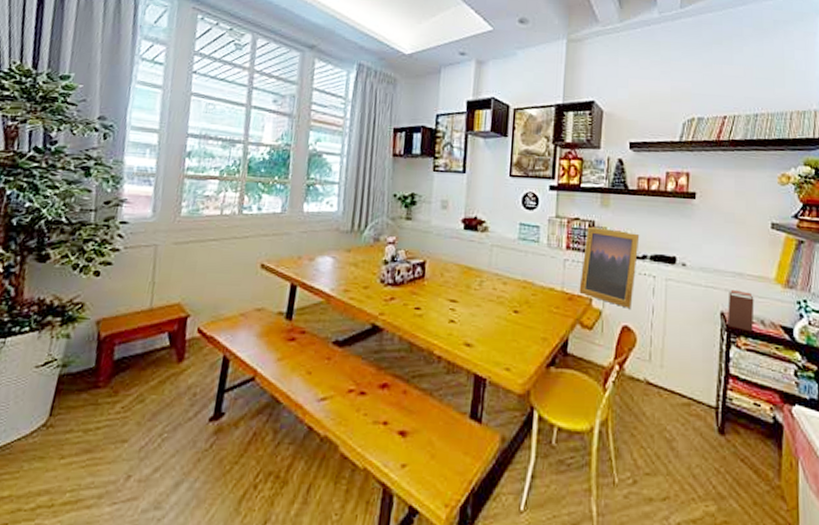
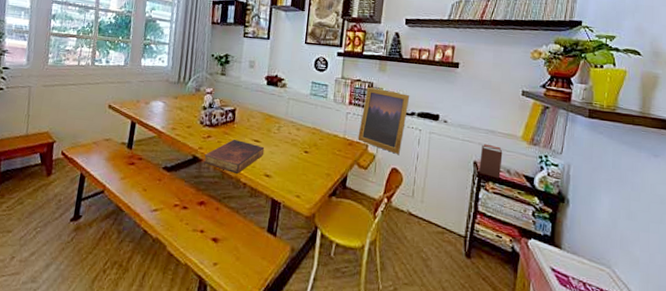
book: none [385,301,464,344] -> present [203,139,265,173]

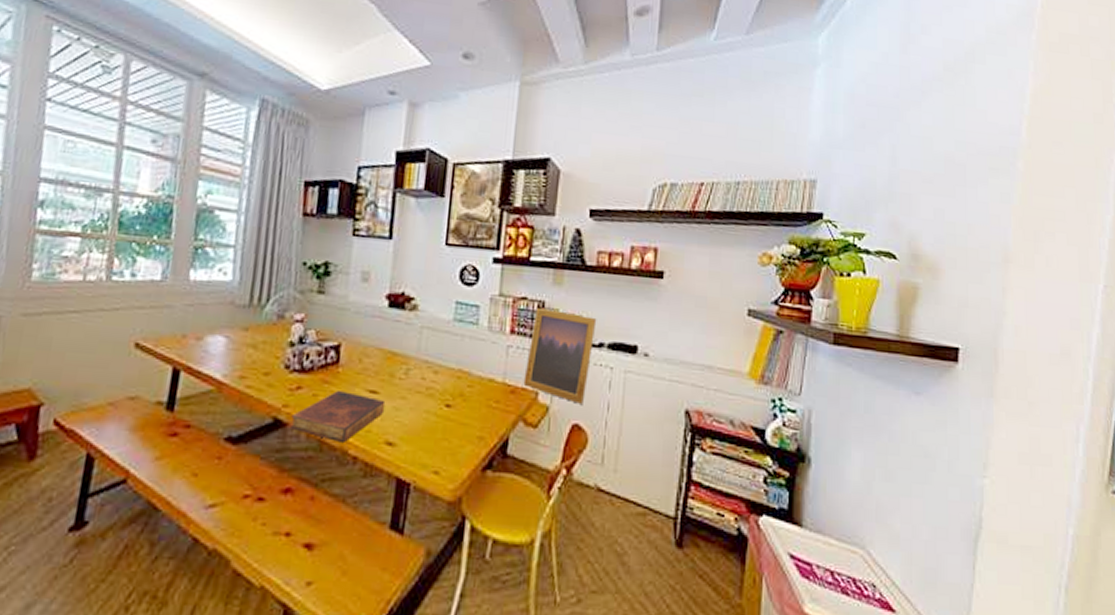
books: present [479,143,503,179] -> none [693,384,724,433]

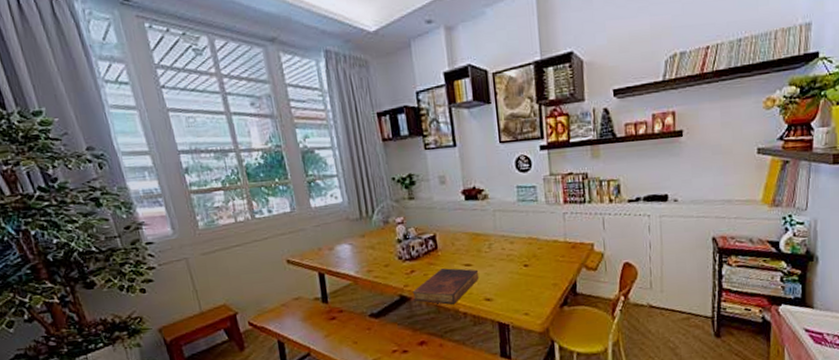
picture frame: present [523,309,597,404] -> none [580,178,632,247]

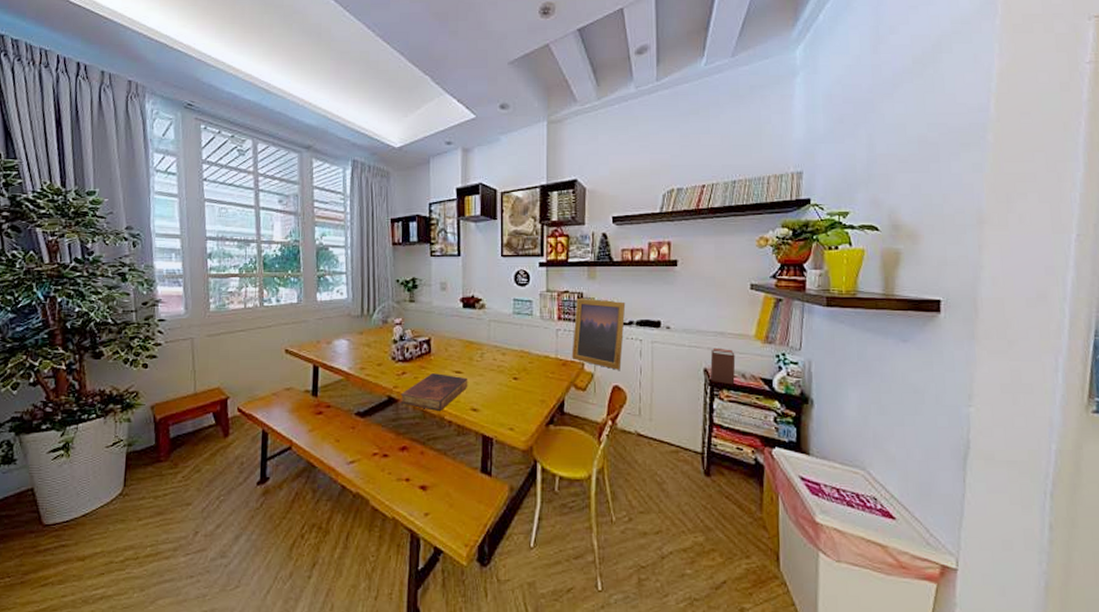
picture frame: none [580,178,632,247] -> present [572,299,626,370]
books: none [718,216,743,251] -> present [710,348,736,385]

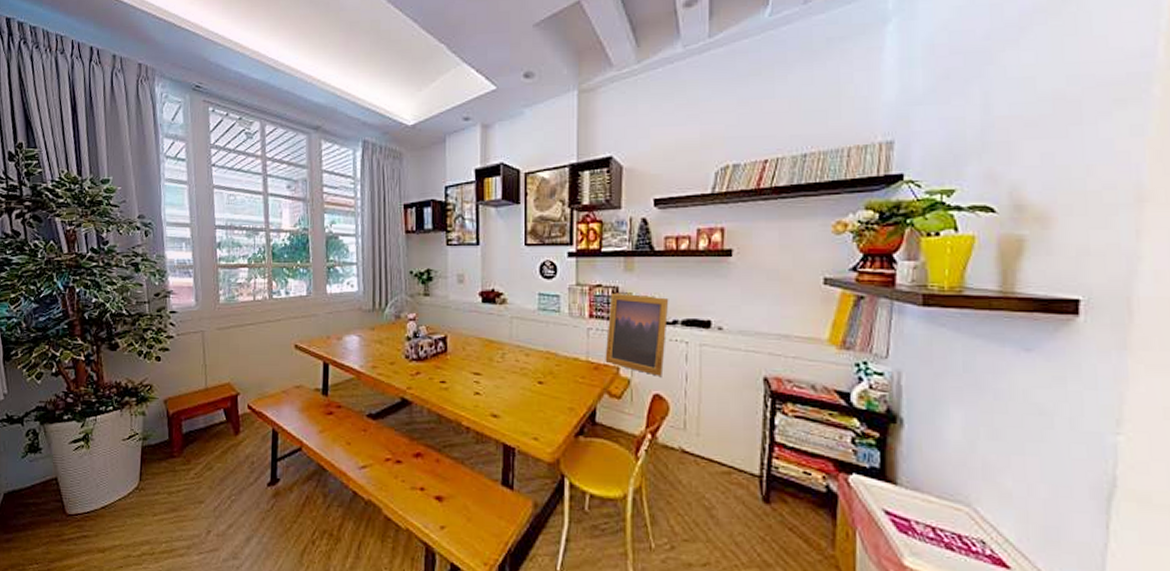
book: present [400,373,468,411] -> none [414,374,488,416]
books: present [710,348,736,385] -> none [772,353,803,398]

